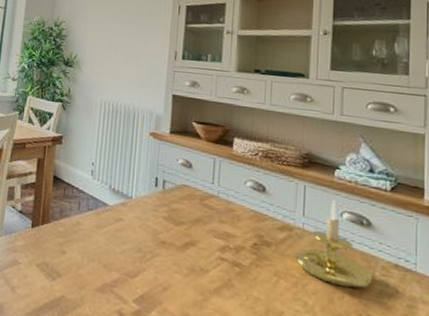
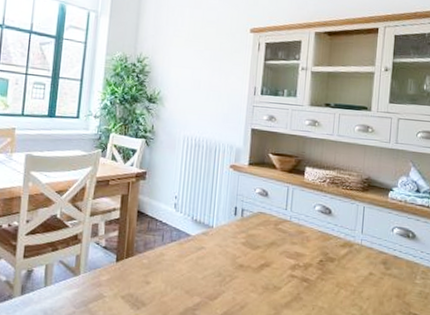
candle holder: present [294,199,372,288] -> none [353,217,414,291]

